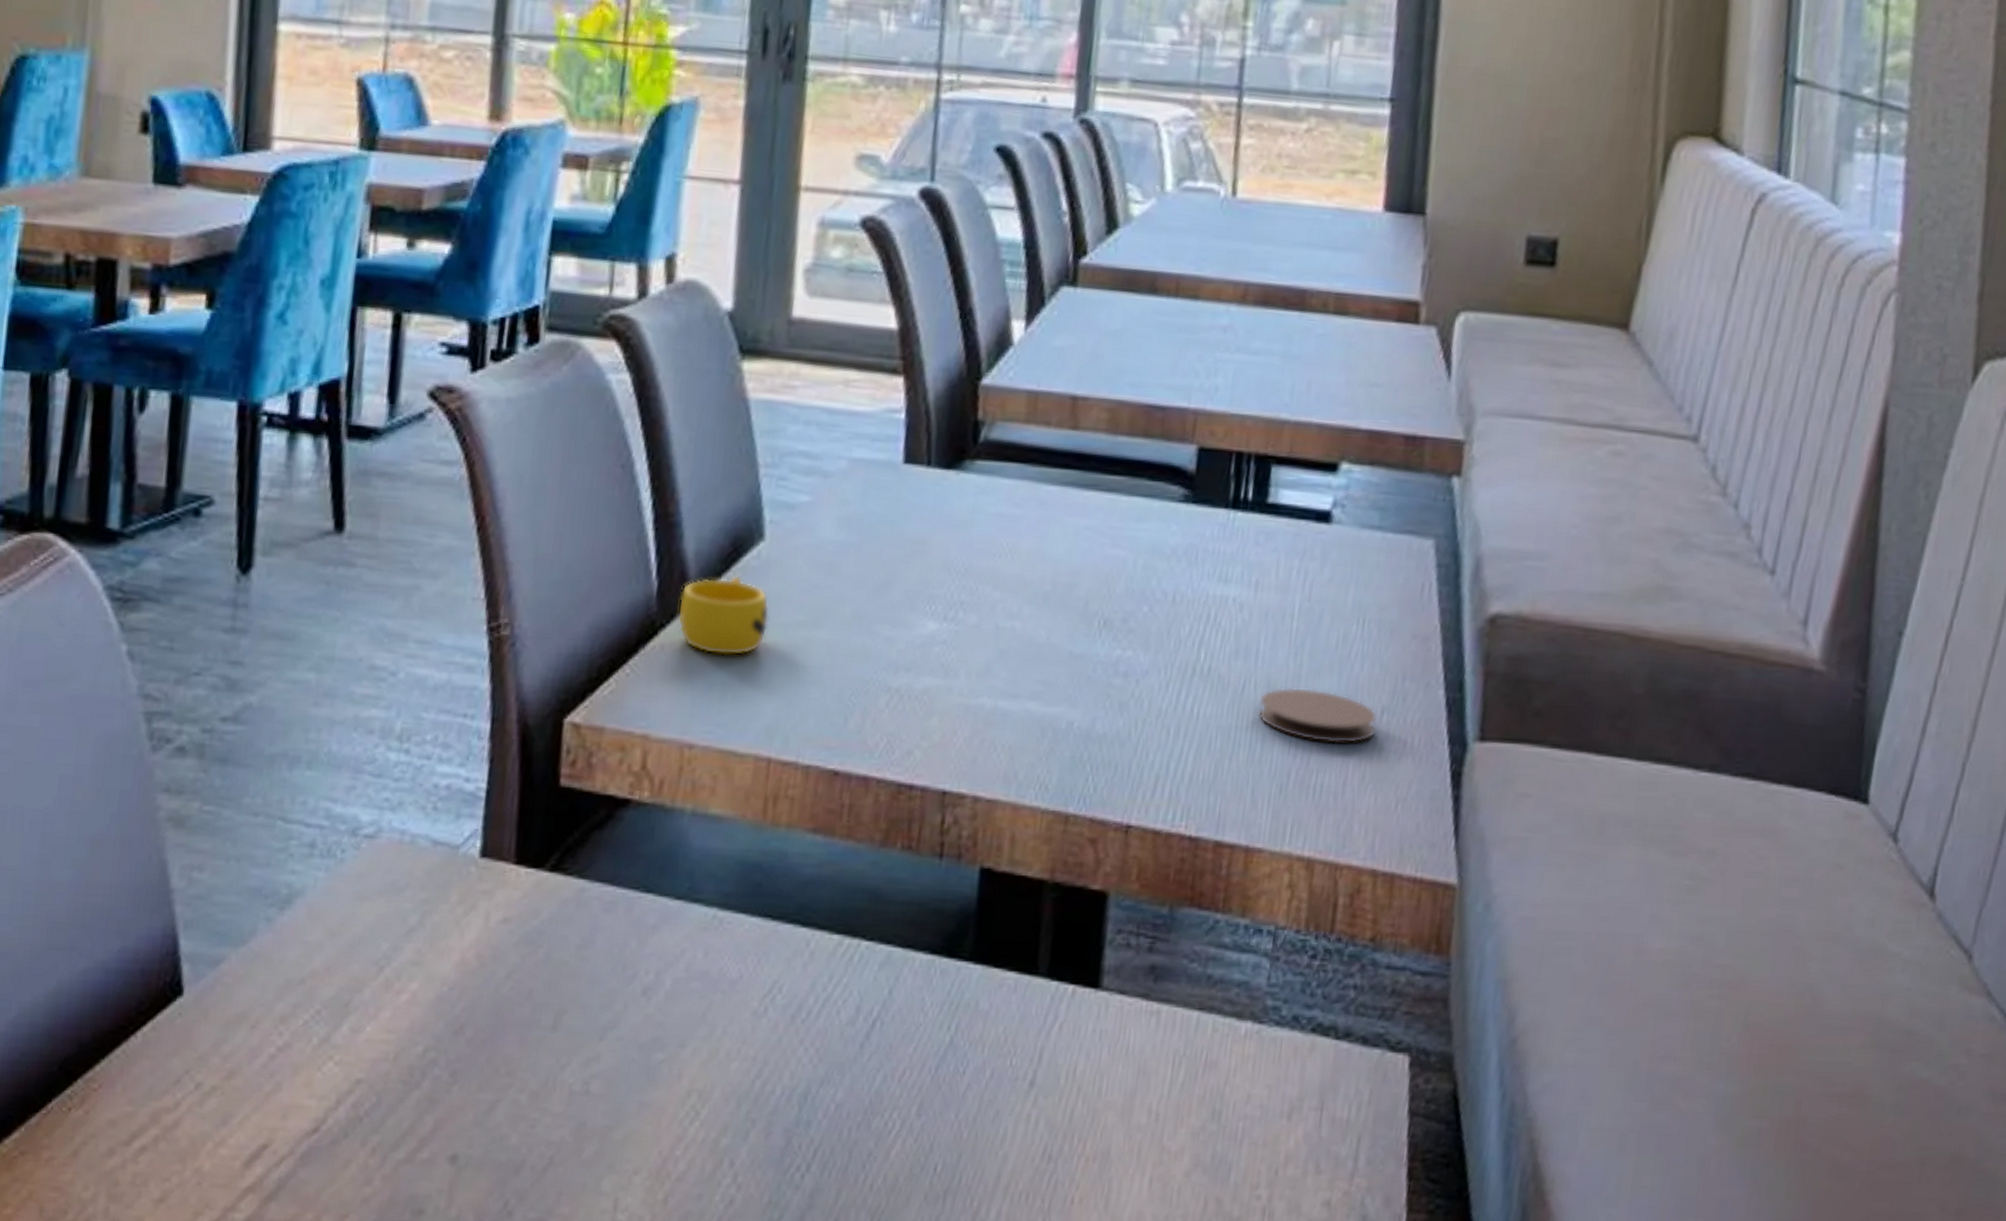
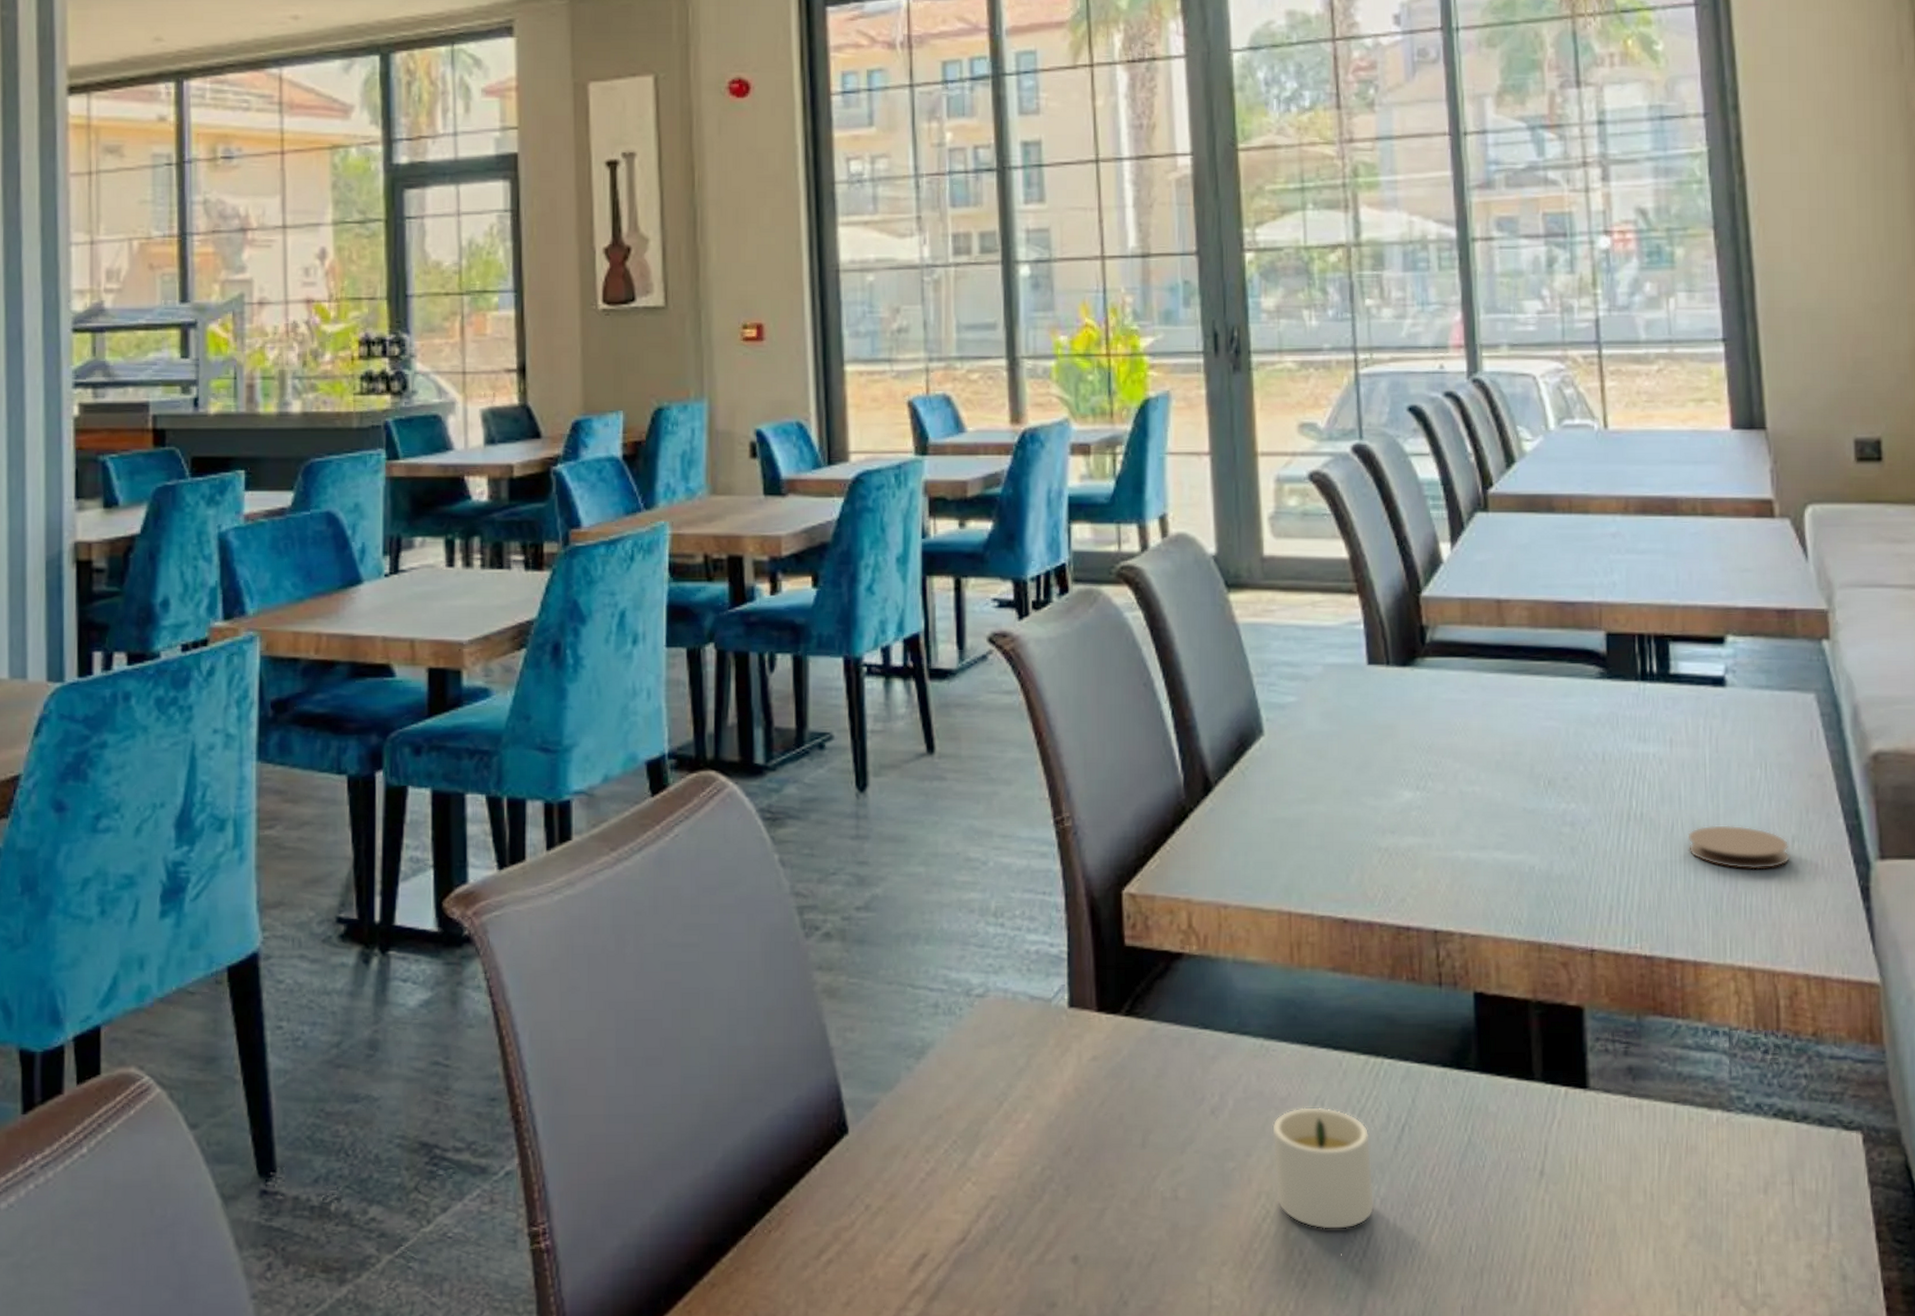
cup: present [677,576,770,656] -> none [1202,765,1276,831]
candle: none [710,992,833,1139] -> present [1272,1107,1375,1230]

